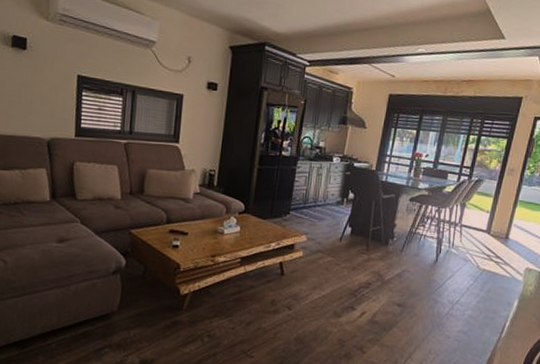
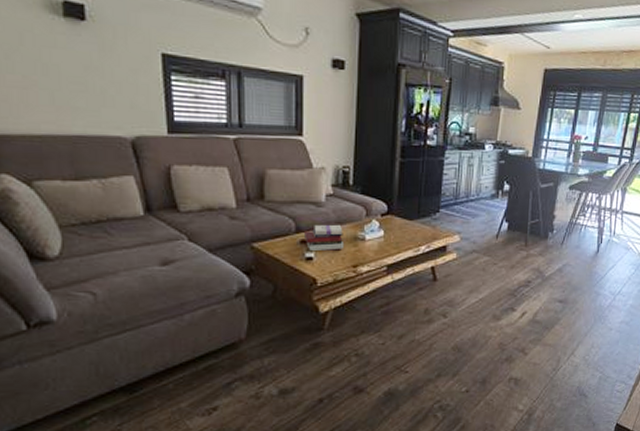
books: none [173,218,206,241] -> present [305,224,345,252]

